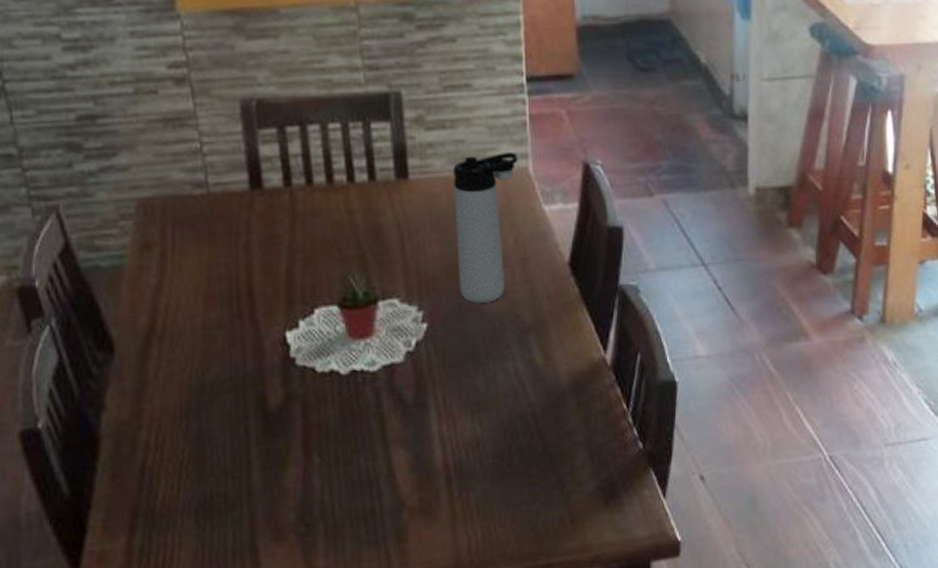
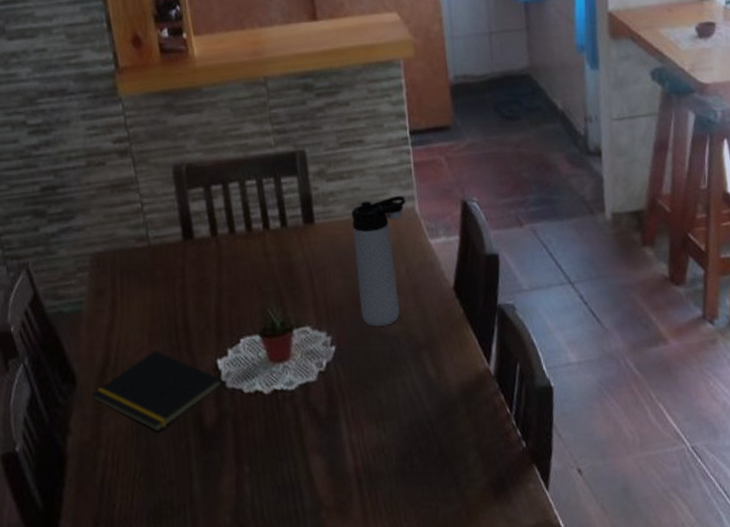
notepad: none [133,318,293,412] -> present [92,350,223,432]

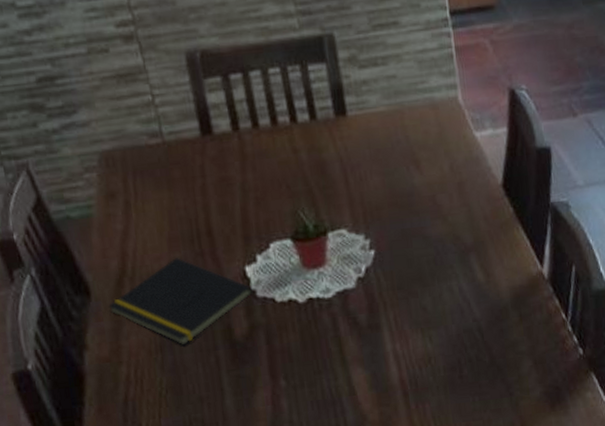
thermos bottle: present [351,196,406,327] -> none [388,84,448,229]

